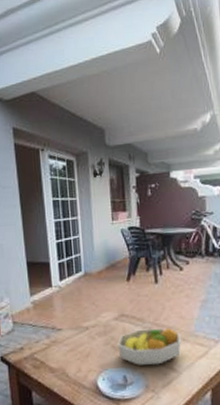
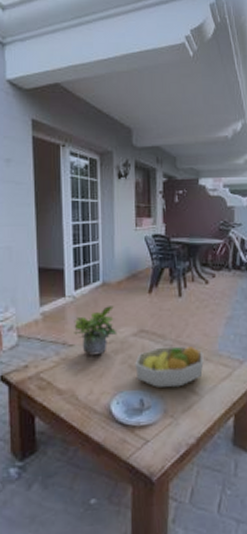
potted plant: none [61,293,100,339] -> present [74,306,118,356]

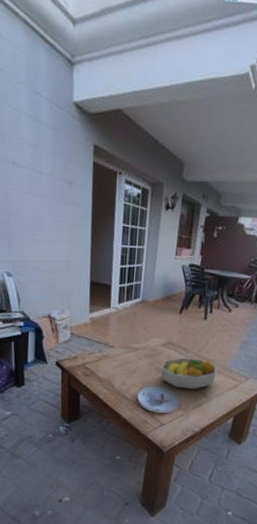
potted plant: present [74,306,118,356] -> none [115,319,150,357]

